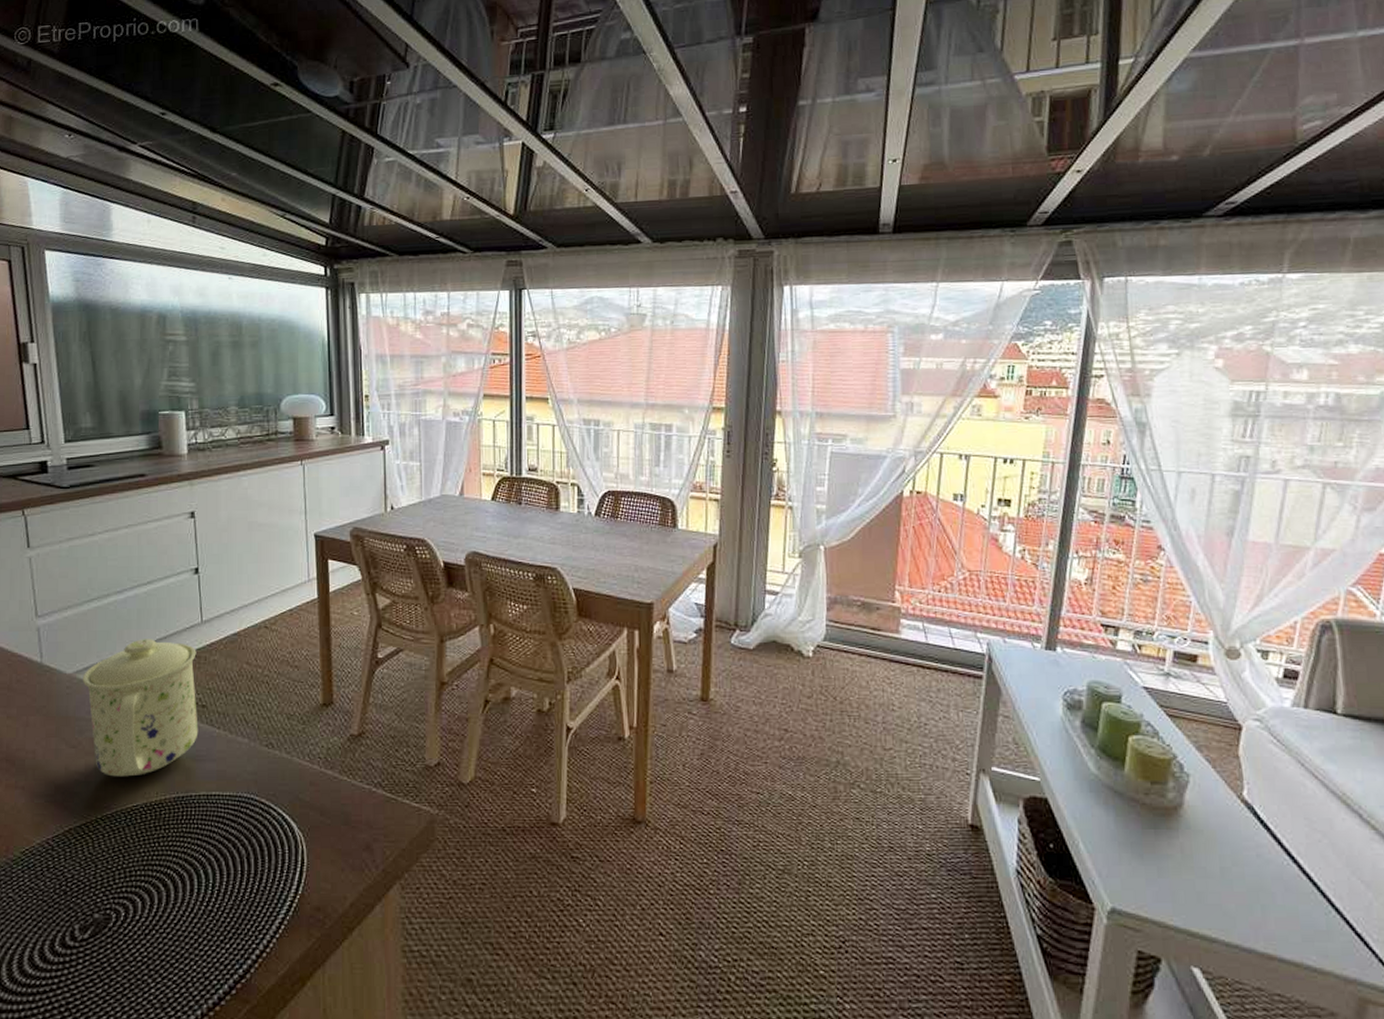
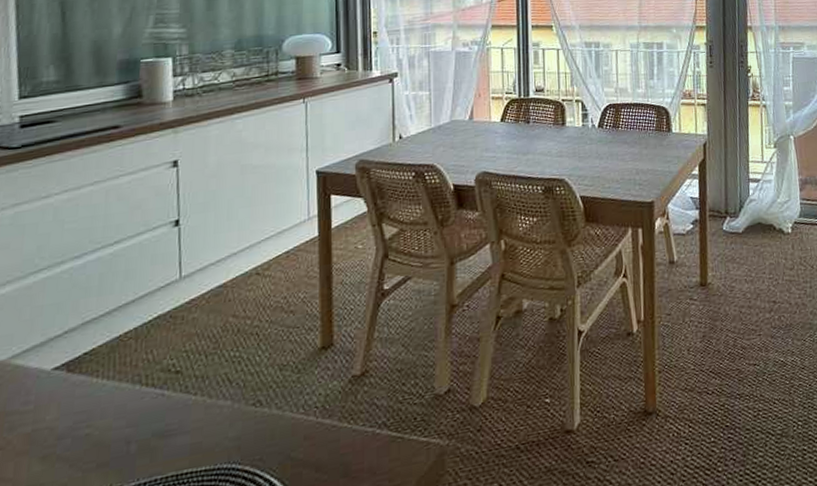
mug: present [82,639,199,777] -> none [19,304,172,476]

